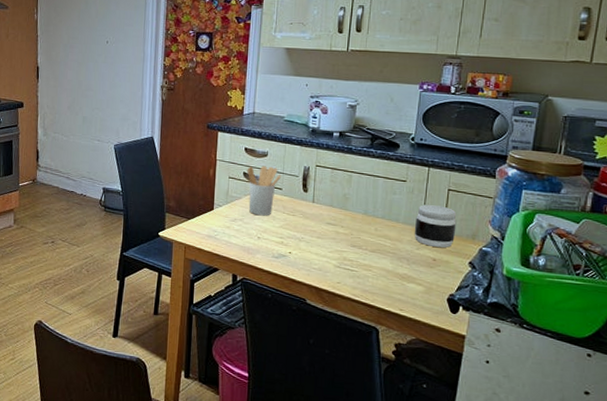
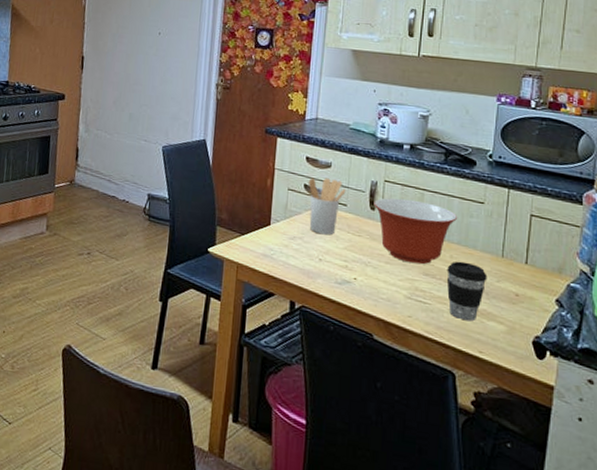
mixing bowl: none [306,180,383,238] -> present [374,197,458,265]
coffee cup: none [372,233,408,284] -> present [447,261,487,321]
jar: present [414,204,457,248] -> none [493,230,541,282]

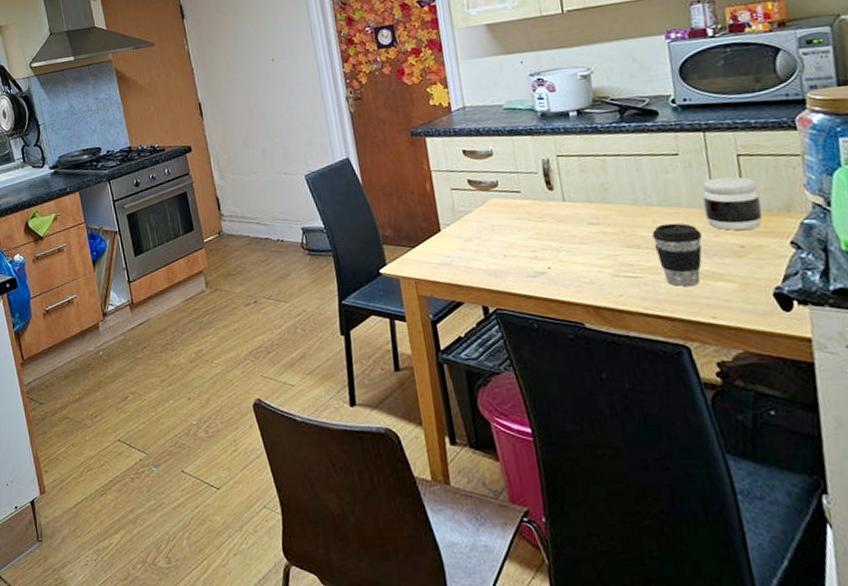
utensil holder: present [308,177,346,235] -> none [471,166,516,229]
mixing bowl: present [374,197,458,265] -> none [550,168,652,238]
jar: none [493,230,541,282] -> present [702,176,763,230]

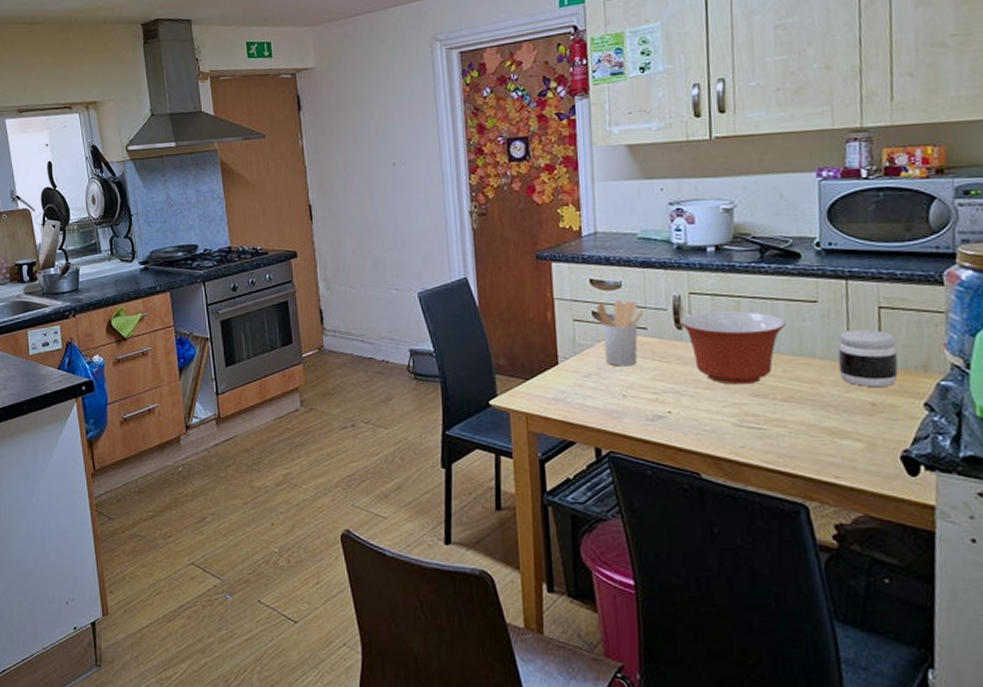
utensil holder: none [471,166,516,229] -> present [596,300,644,367]
mixing bowl: none [550,168,652,238] -> present [679,310,787,385]
coffee cup: present [652,223,703,287] -> none [781,374,834,443]

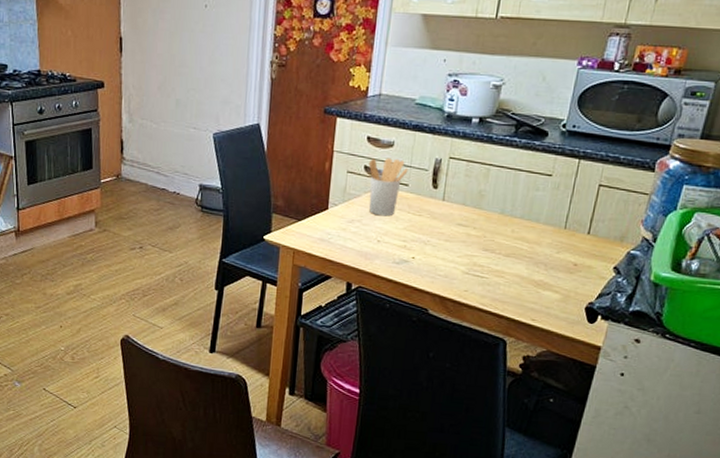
mixing bowl: present [679,310,787,385] -> none [436,174,524,241]
jar: present [837,329,899,386] -> none [555,201,606,251]

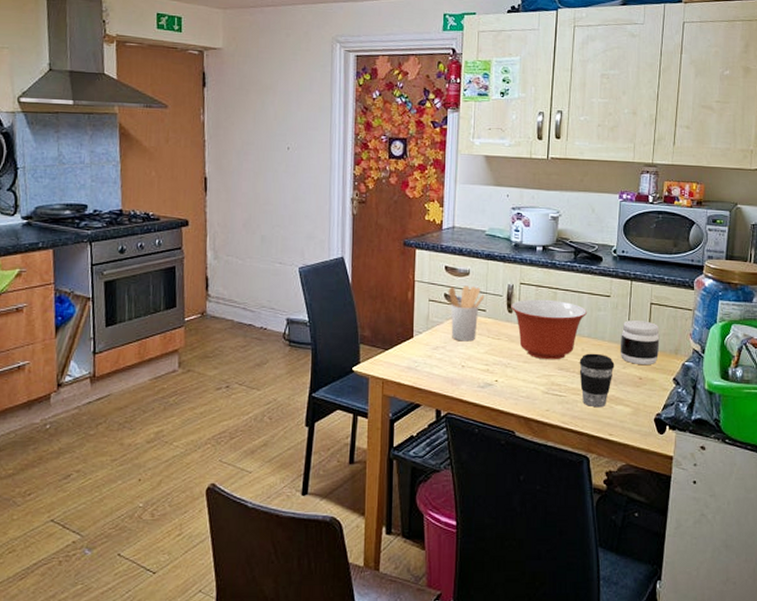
mixing bowl: none [436,174,524,241] -> present [511,299,588,360]
coffee cup: none [505,235,548,292] -> present [579,353,615,408]
jar: none [555,201,606,251] -> present [620,319,660,364]

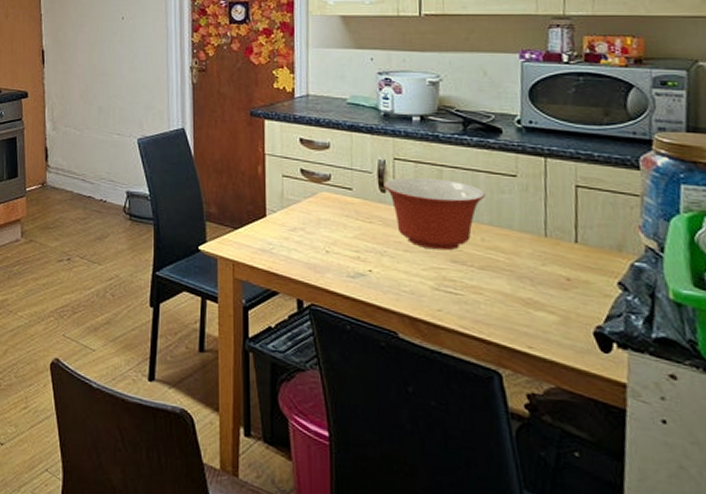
utensil holder: present [448,285,485,342] -> none [304,160,350,224]
coffee cup: present [579,353,615,408] -> none [479,244,530,313]
jar: present [620,319,660,364] -> none [534,205,594,263]

